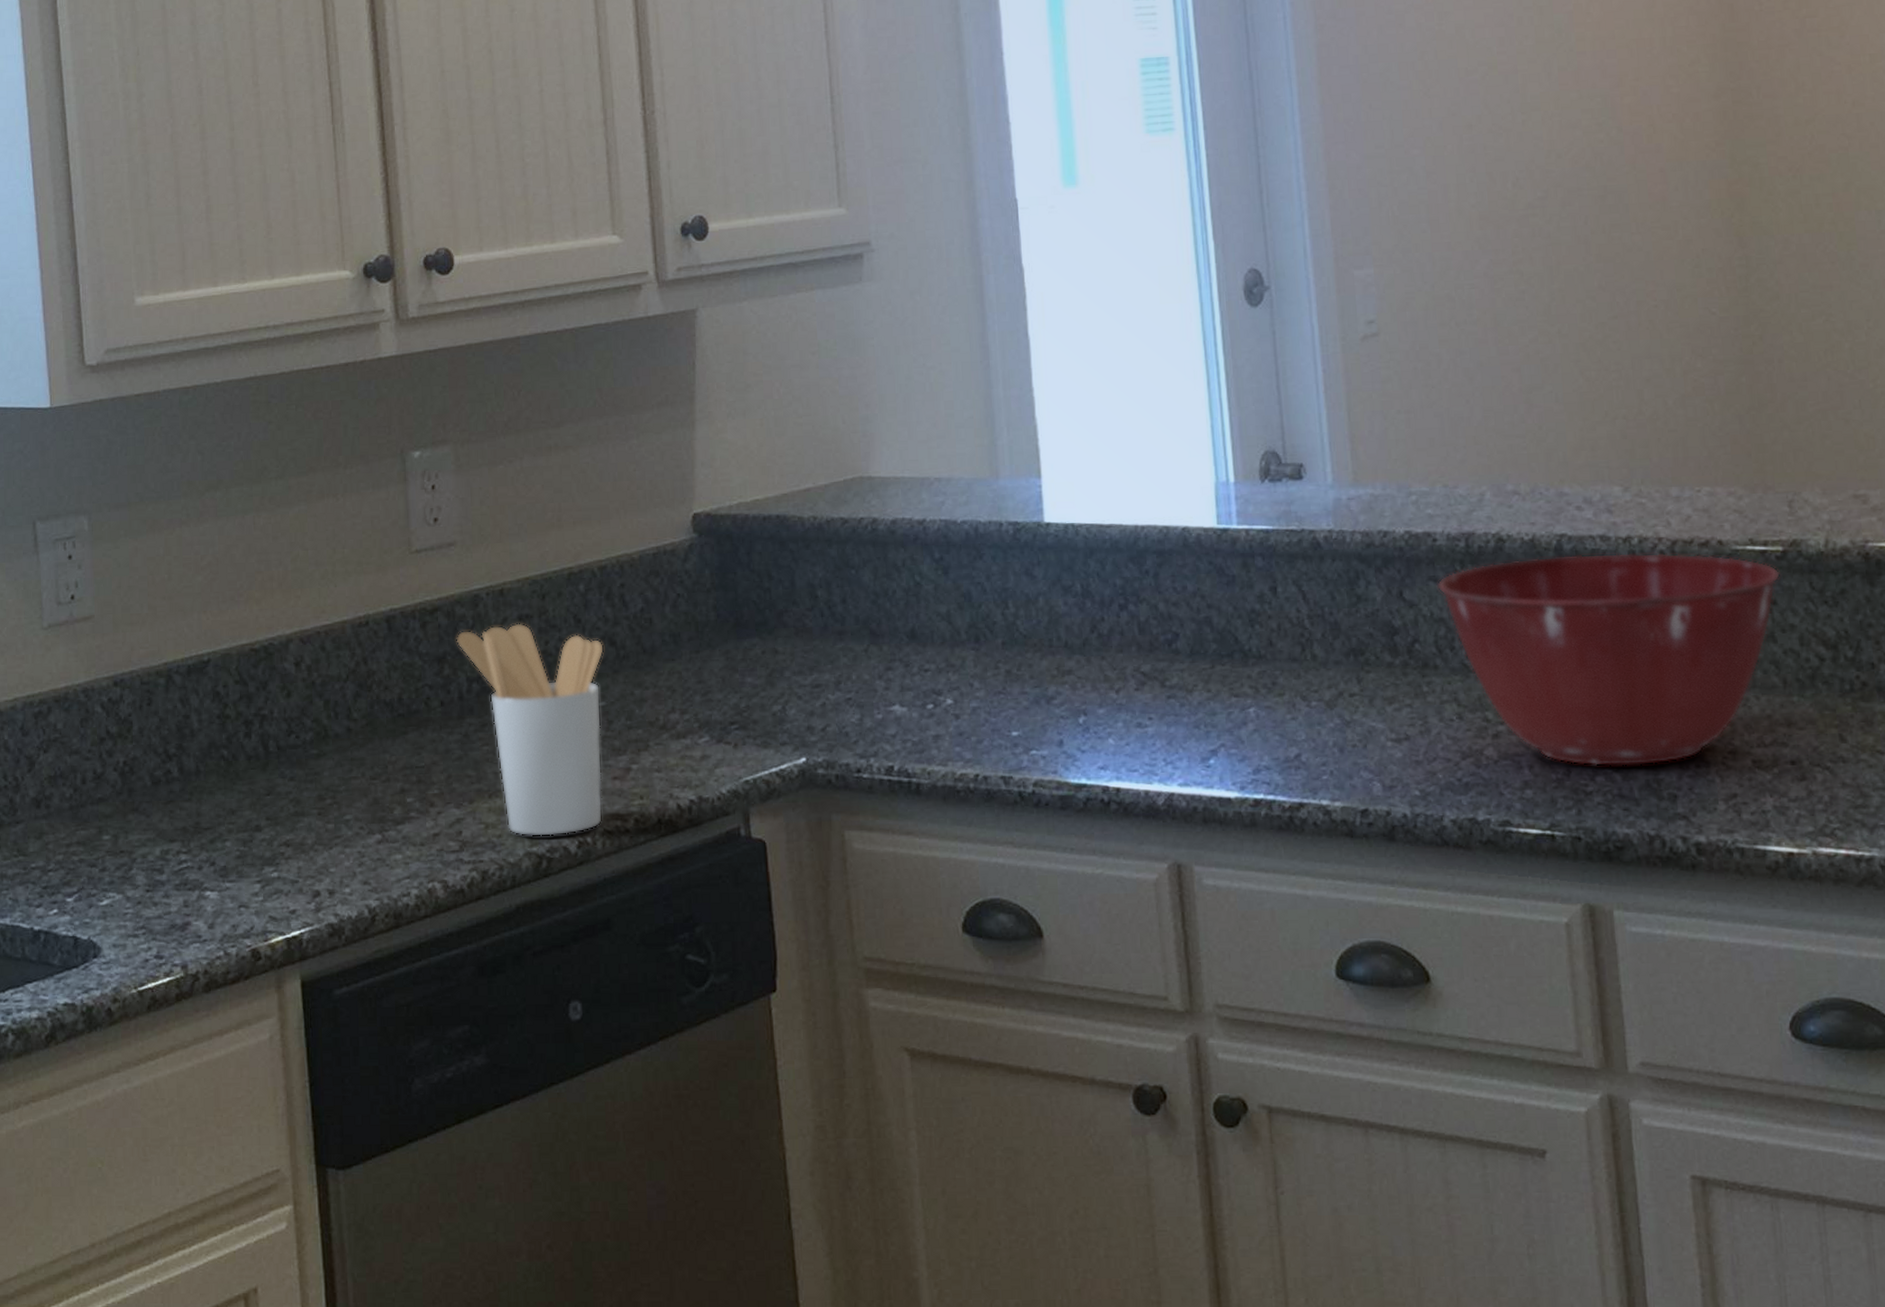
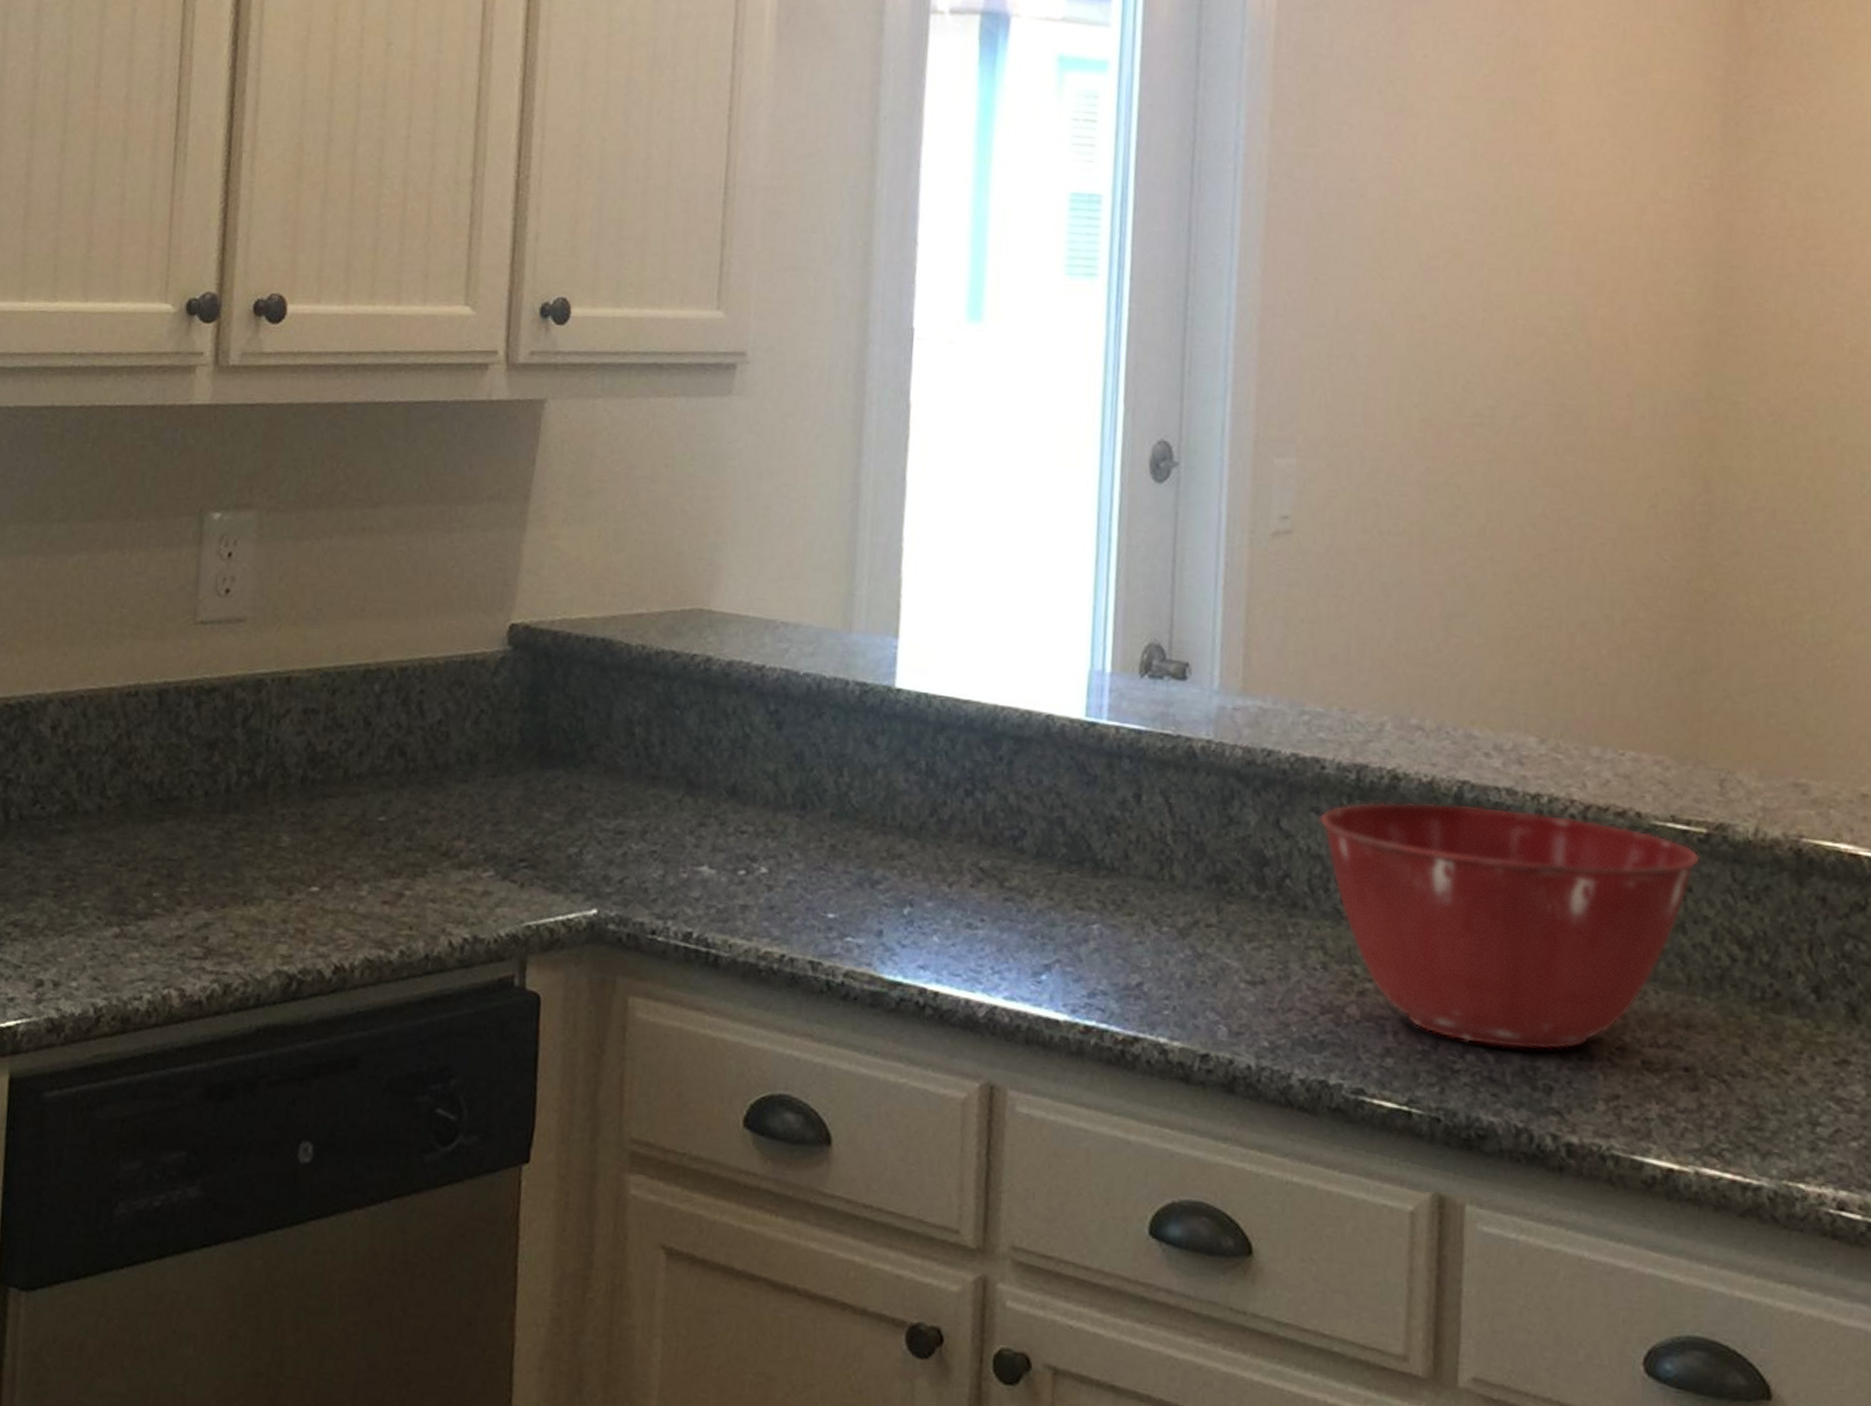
utensil holder: present [456,623,605,837] -> none [231,715,393,958]

